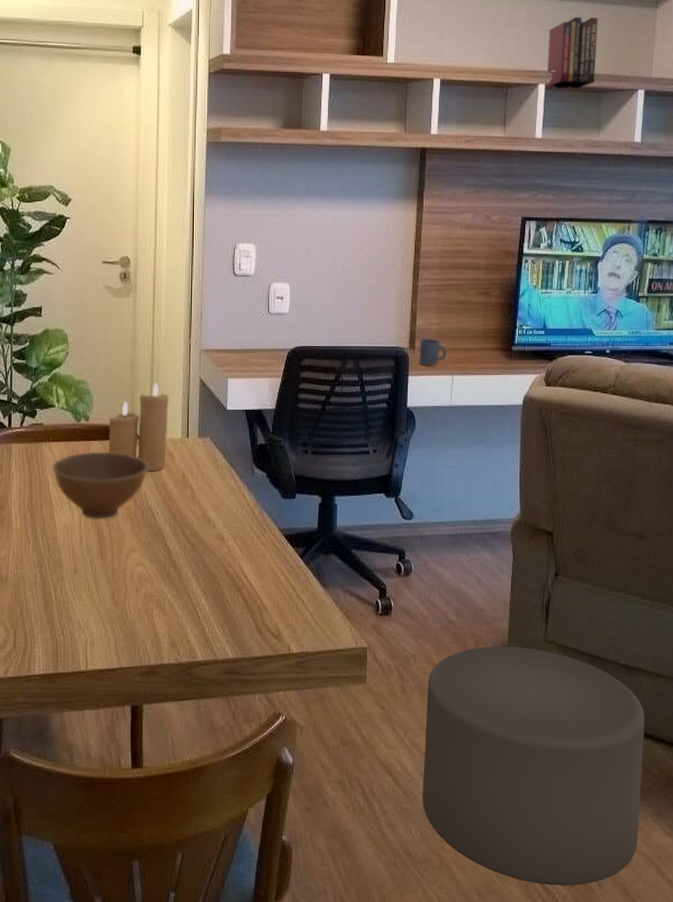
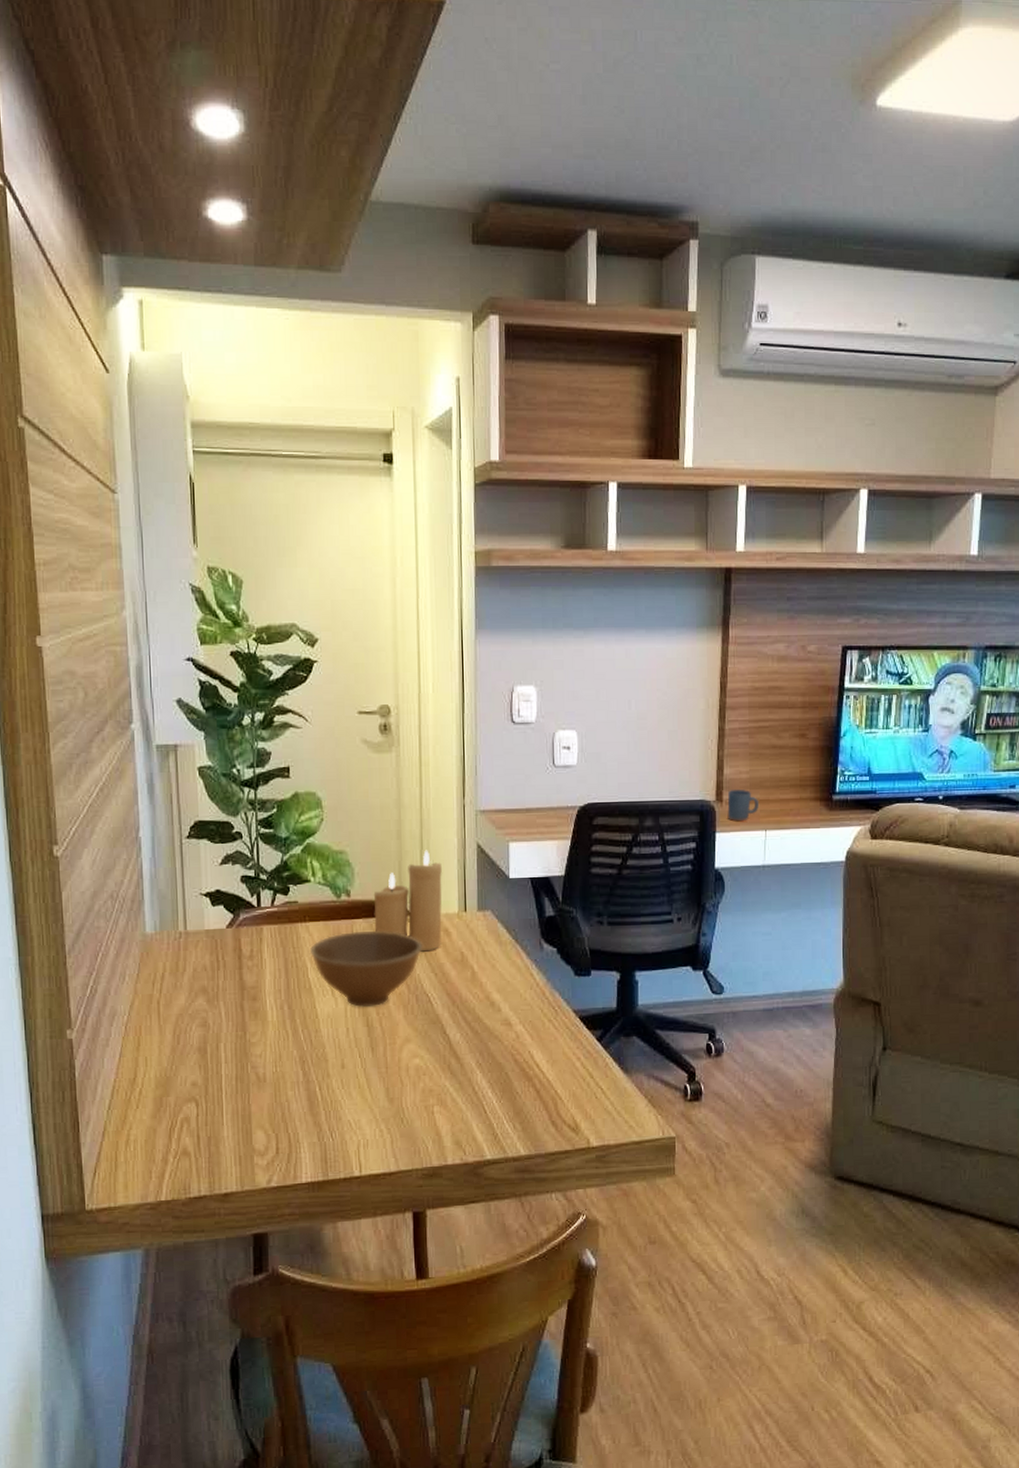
pouf: present [422,646,645,886] -> none [739,1128,982,1381]
books: present [547,17,598,90] -> none [869,408,929,495]

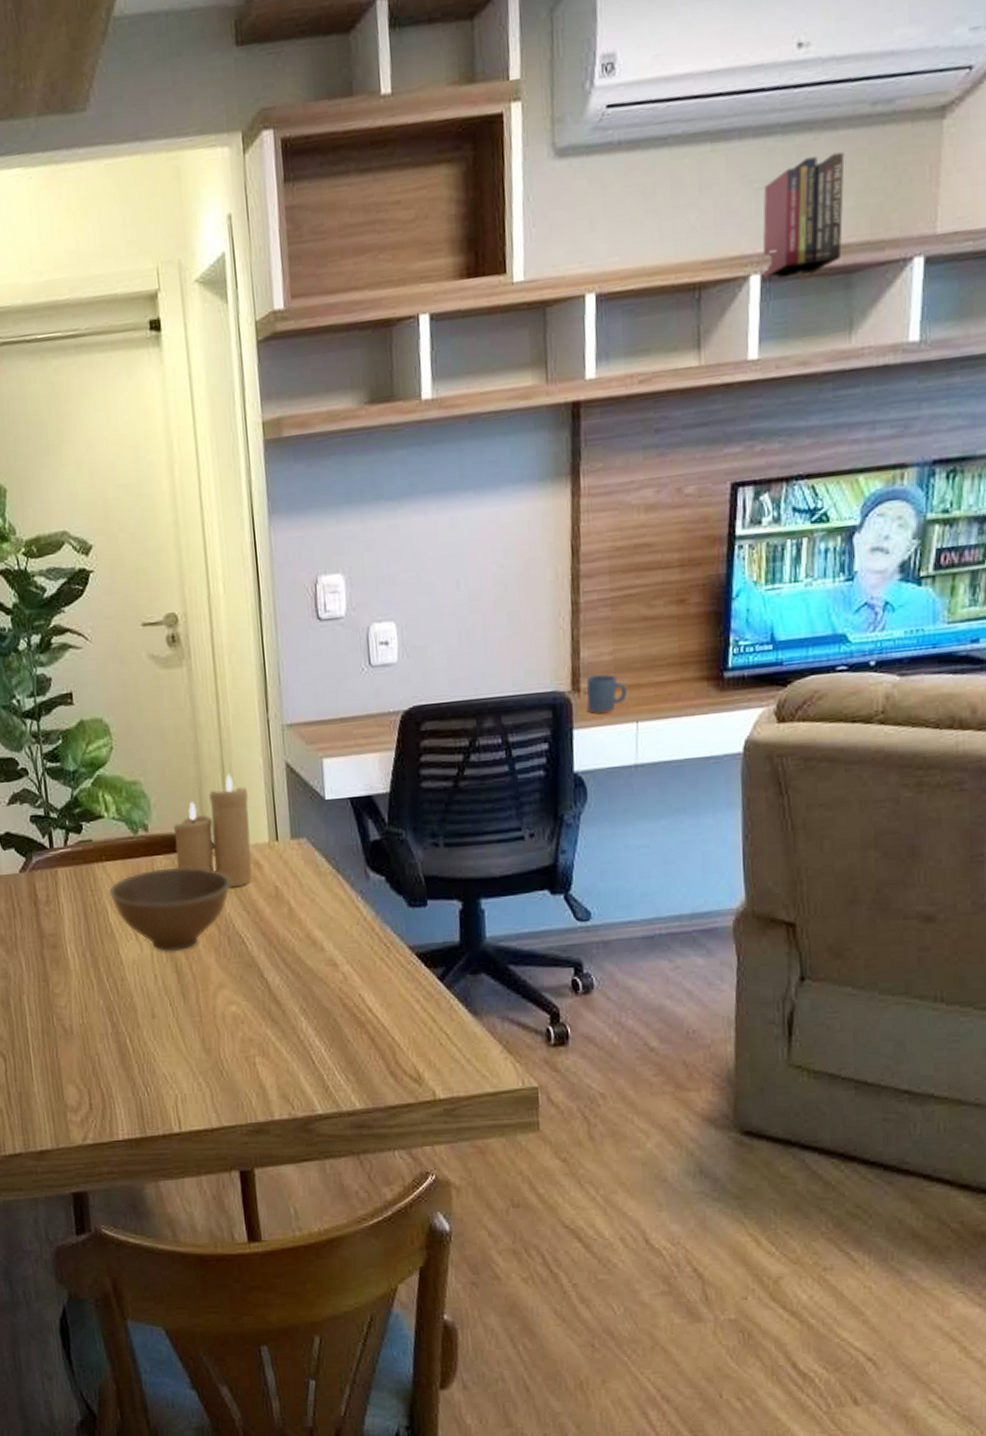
books: none [869,408,929,495] -> present [762,152,845,279]

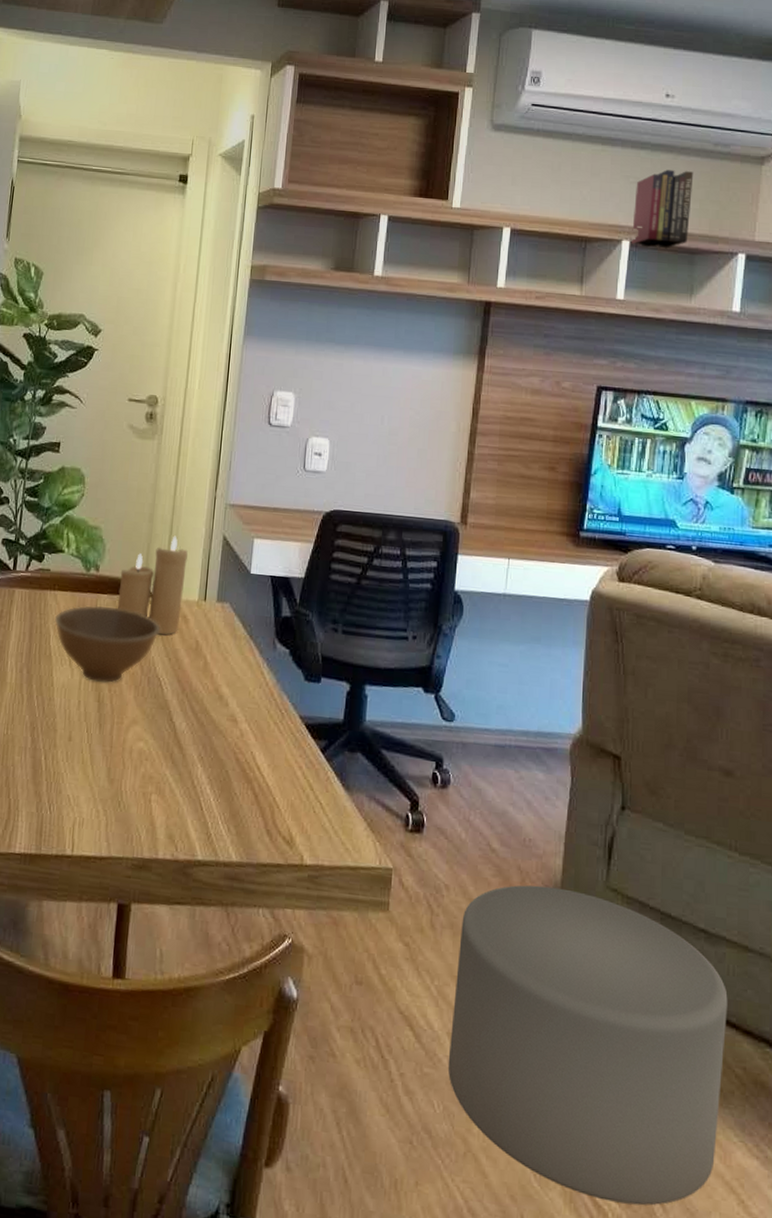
mug: present [586,674,627,714] -> none [471,513,503,547]
pouf: none [623,1075,940,1368] -> present [448,885,728,1206]

